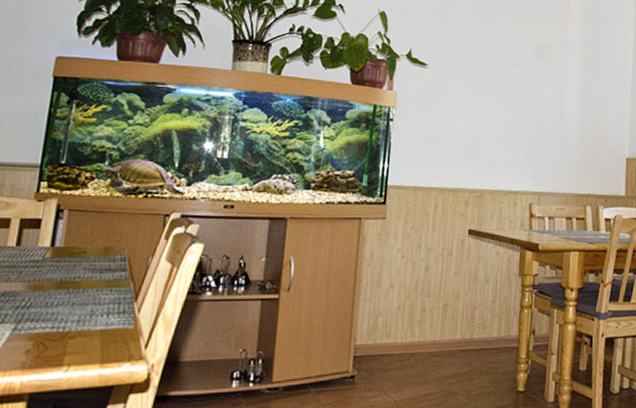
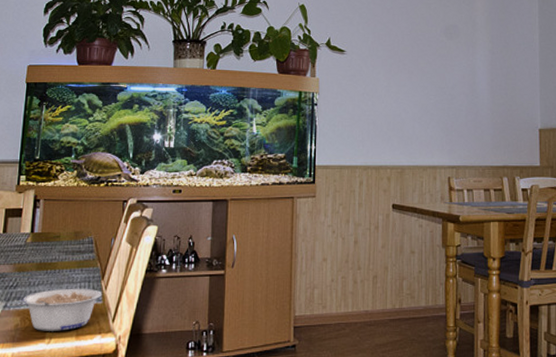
legume: none [36,310,134,358] -> present [22,288,102,331]

